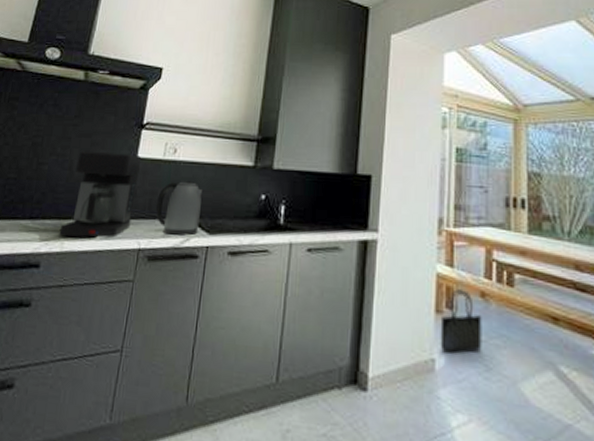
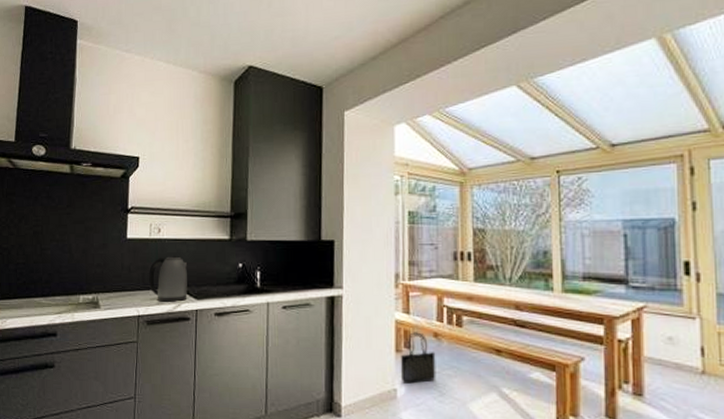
coffee maker: present [59,150,142,238] -> none [69,235,131,310]

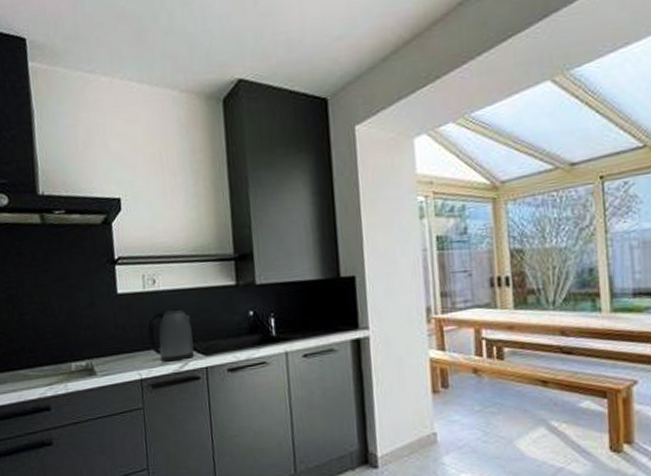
tote bag: present [400,332,436,384] -> none [437,369,479,426]

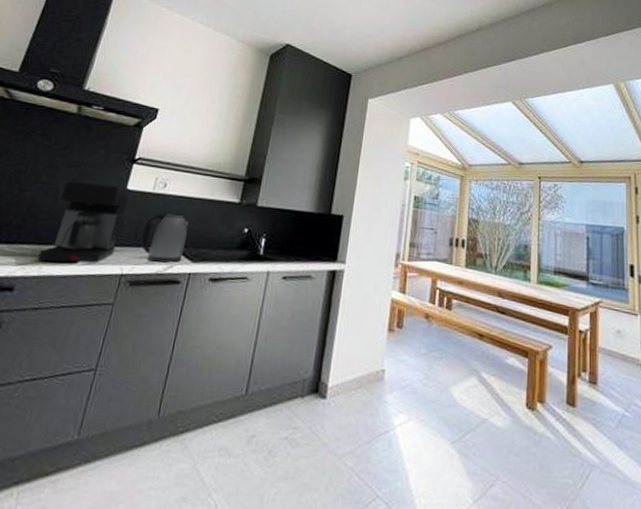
coffee maker: none [57,291,128,380] -> present [37,180,131,264]

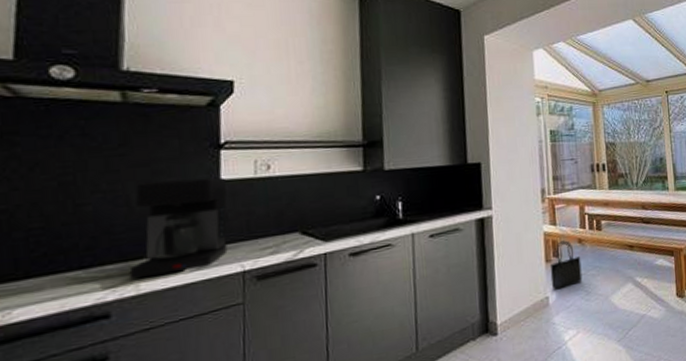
kettle: present [141,213,190,263] -> none [256,195,312,251]
tote bag: none [389,312,425,365] -> present [549,241,583,290]

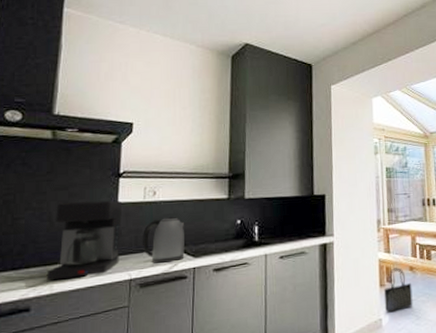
kettle: none [256,195,312,251] -> present [143,217,185,264]

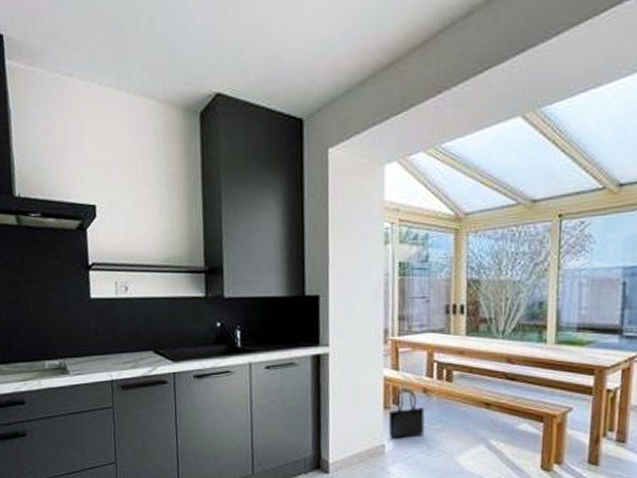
coffee maker: present [46,200,123,281] -> none [32,295,99,376]
kettle: present [143,217,185,264] -> none [119,316,163,365]

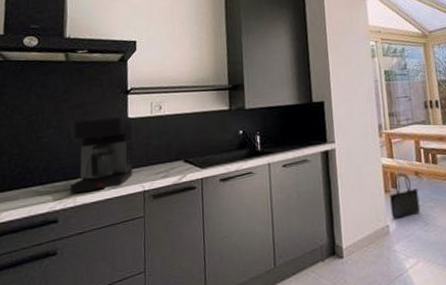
coffee maker: none [32,295,99,376] -> present [70,116,133,194]

